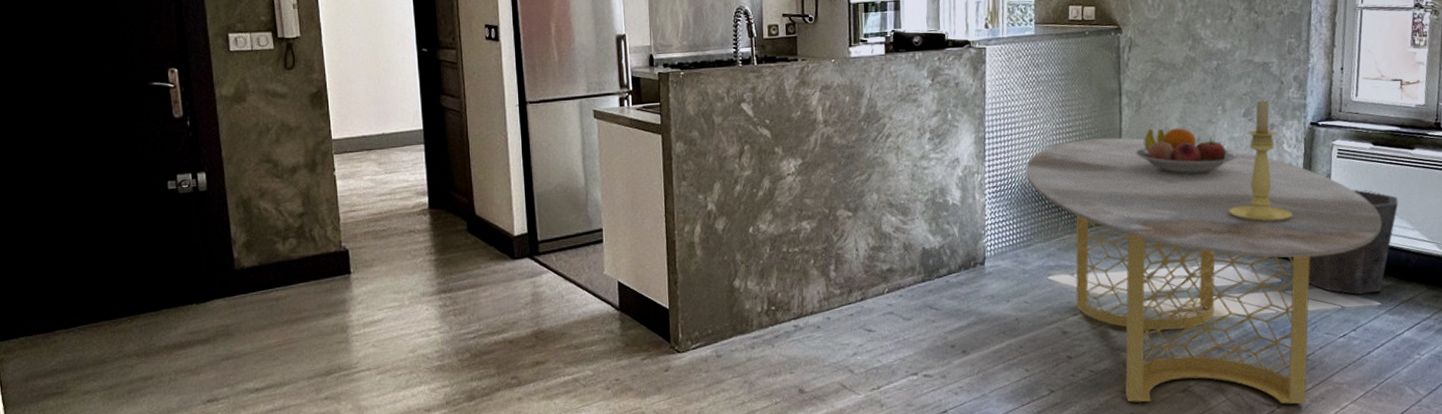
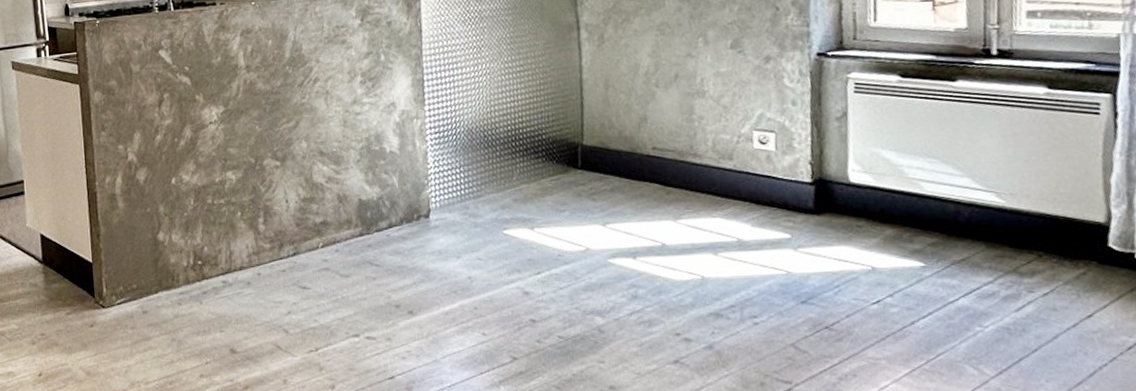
dining table: present [1026,137,1382,404] -> none [472,75,919,382]
fruit bowl: present [1136,128,1237,175] -> none [600,63,726,116]
candle holder: present [1229,98,1293,223] -> none [719,27,801,169]
waste bin: present [1308,189,1398,294] -> none [824,129,940,253]

